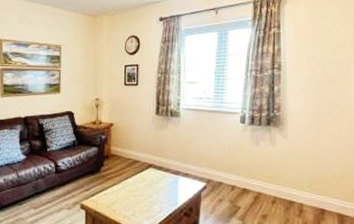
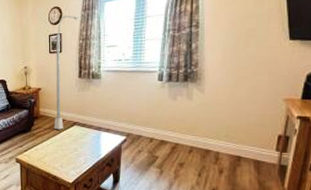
floor lamp: none [126,46,160,172] -> present [54,15,81,130]

